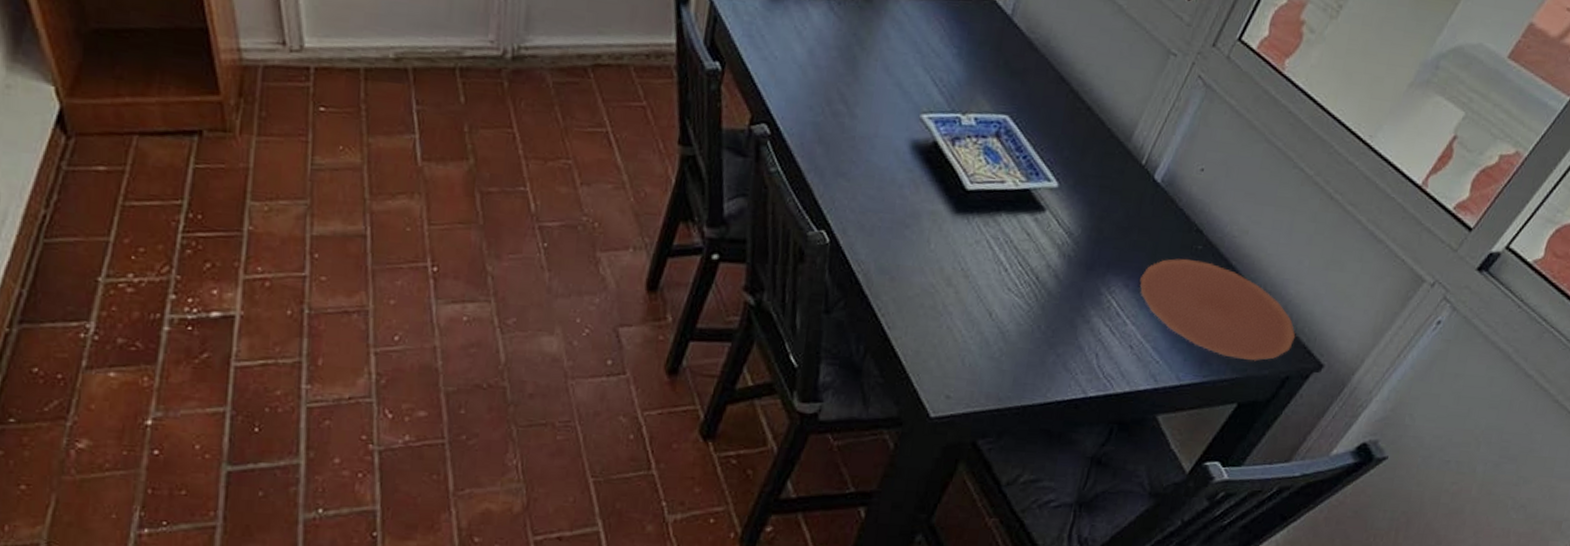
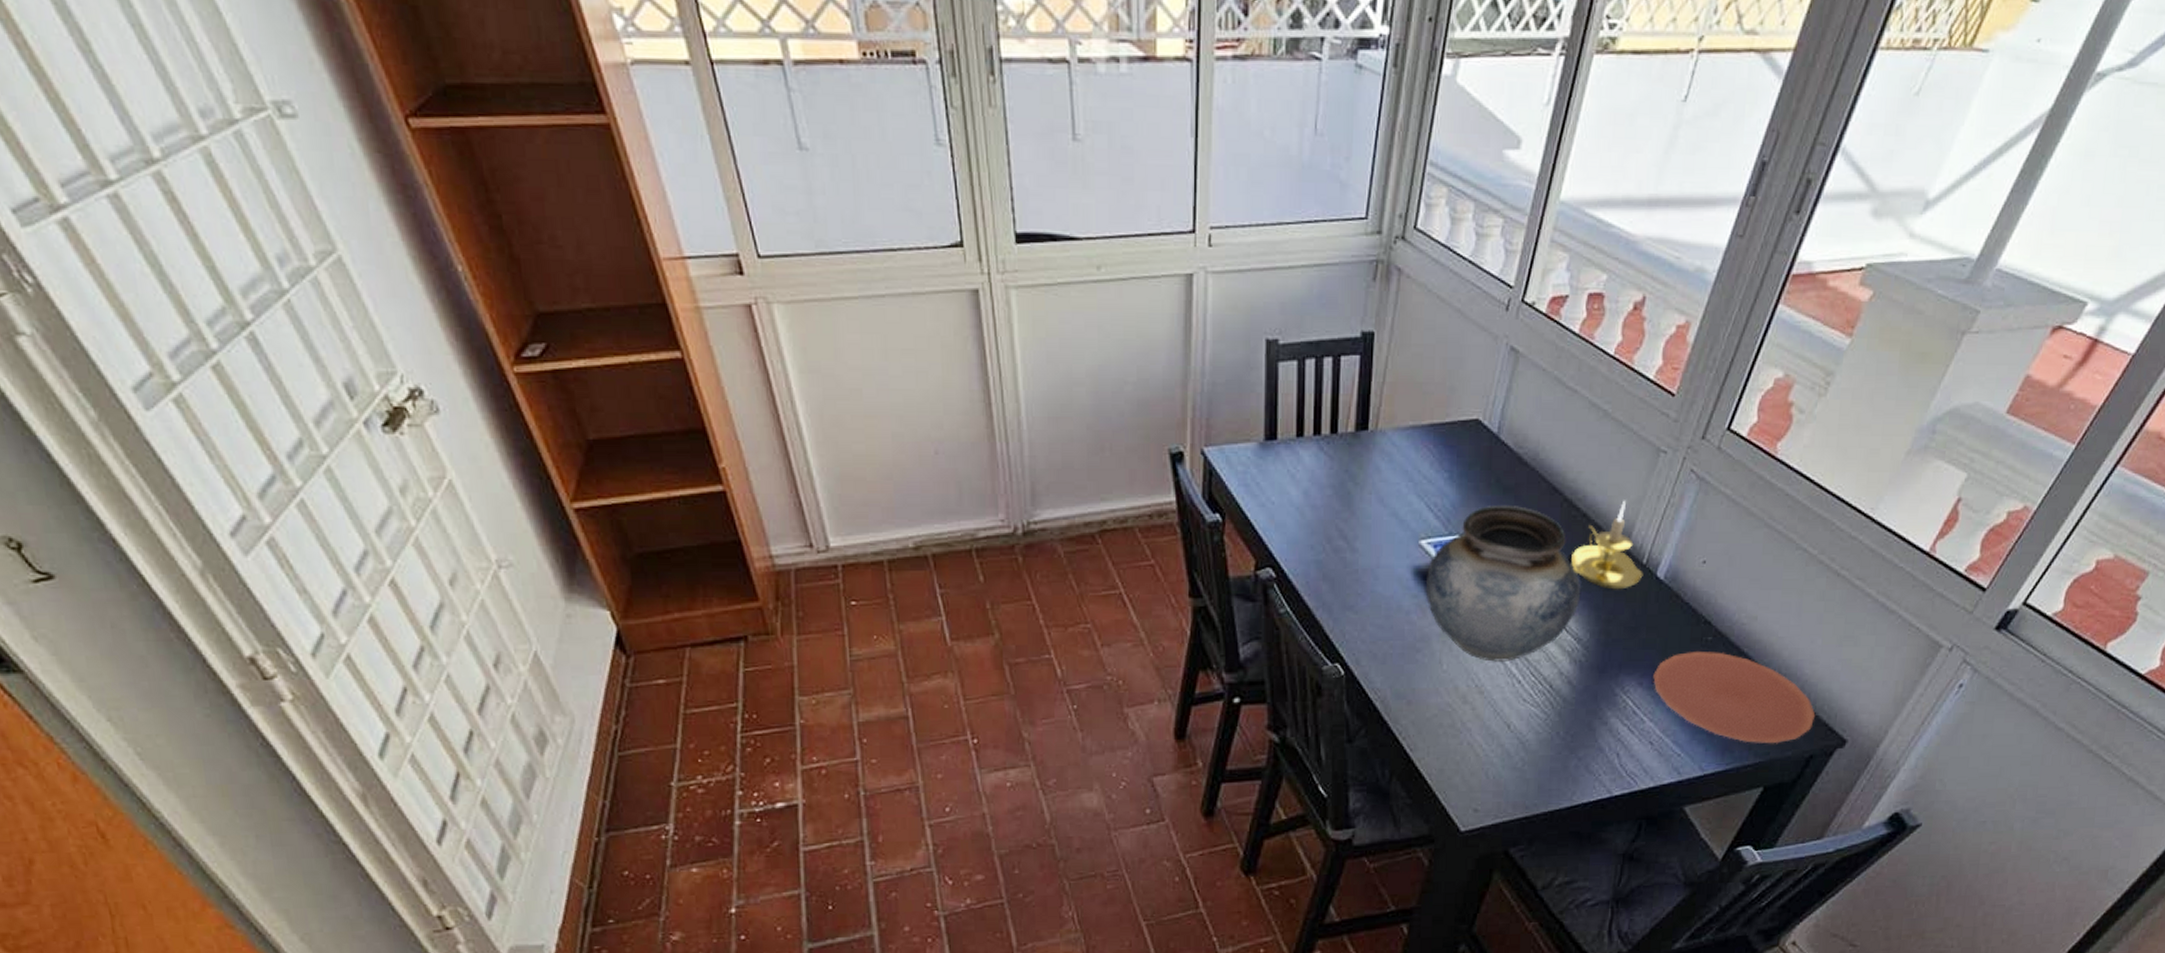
vase: none [920,87,1078,248] -> present [1425,504,1580,662]
candle holder: none [1070,98,1141,188] -> present [1571,500,1643,590]

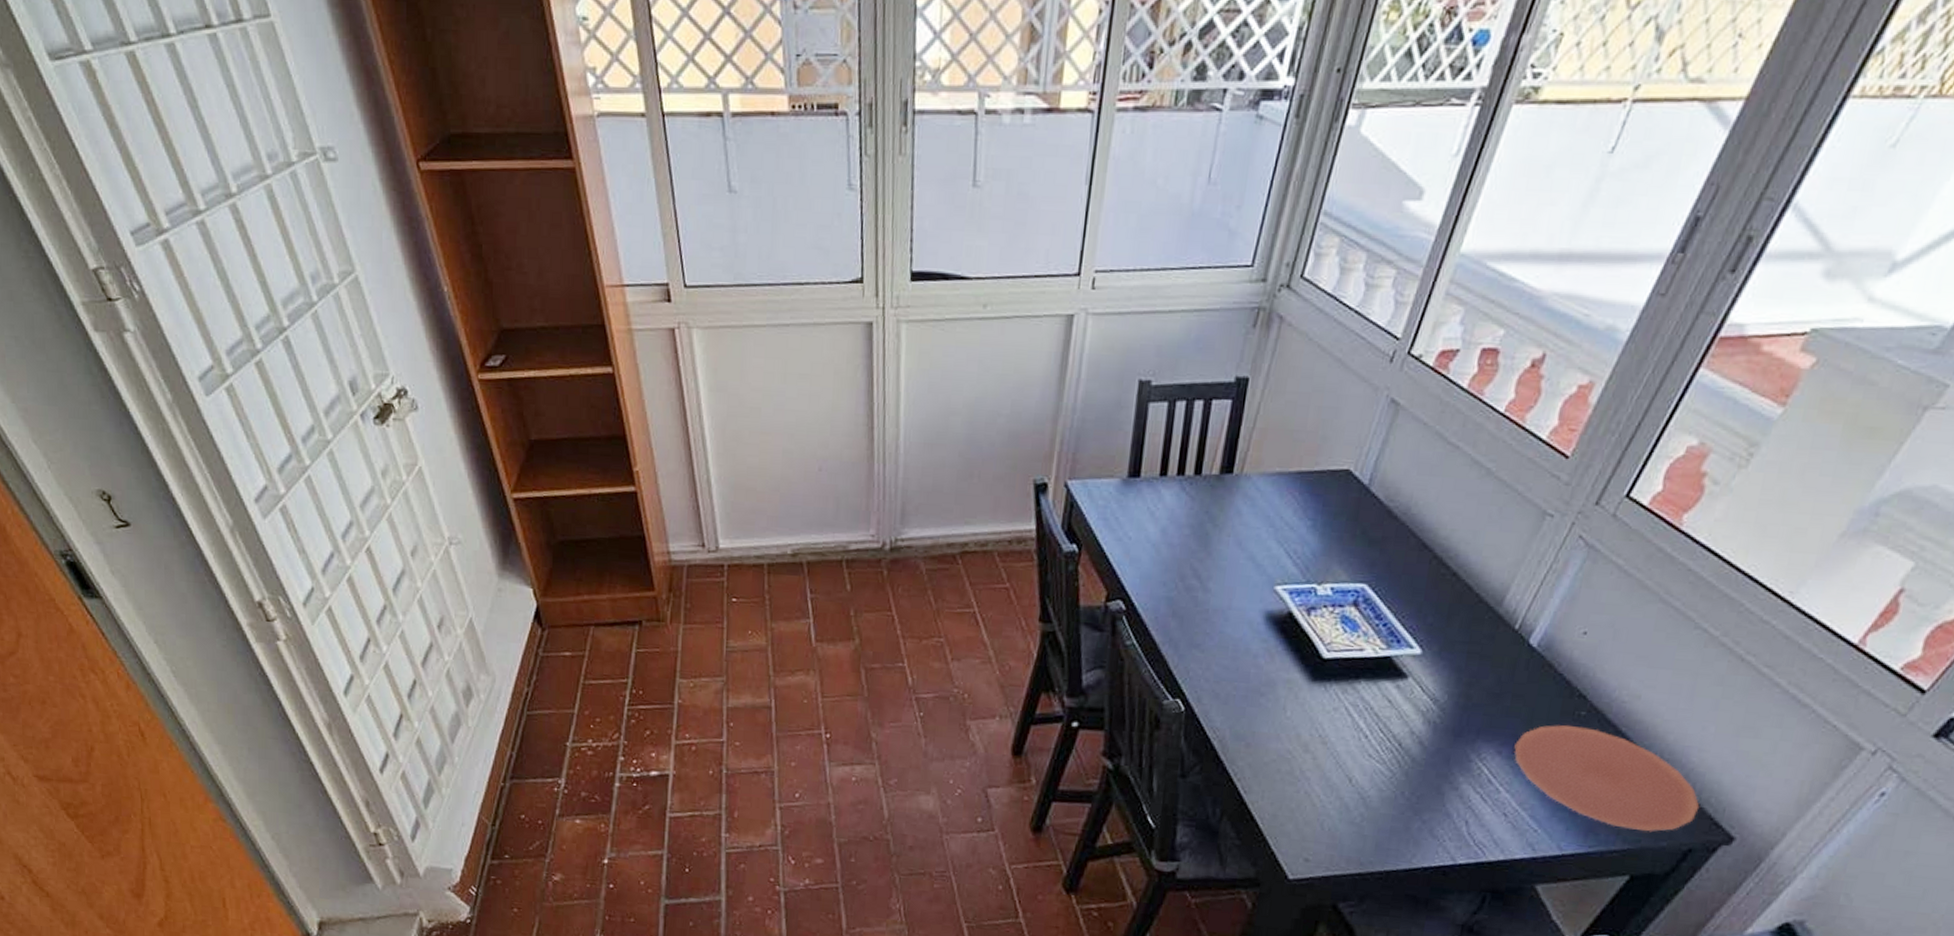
vase: present [1425,504,1580,662] -> none [1275,556,1443,715]
candle holder: present [1571,500,1643,590] -> none [1435,562,1514,654]

